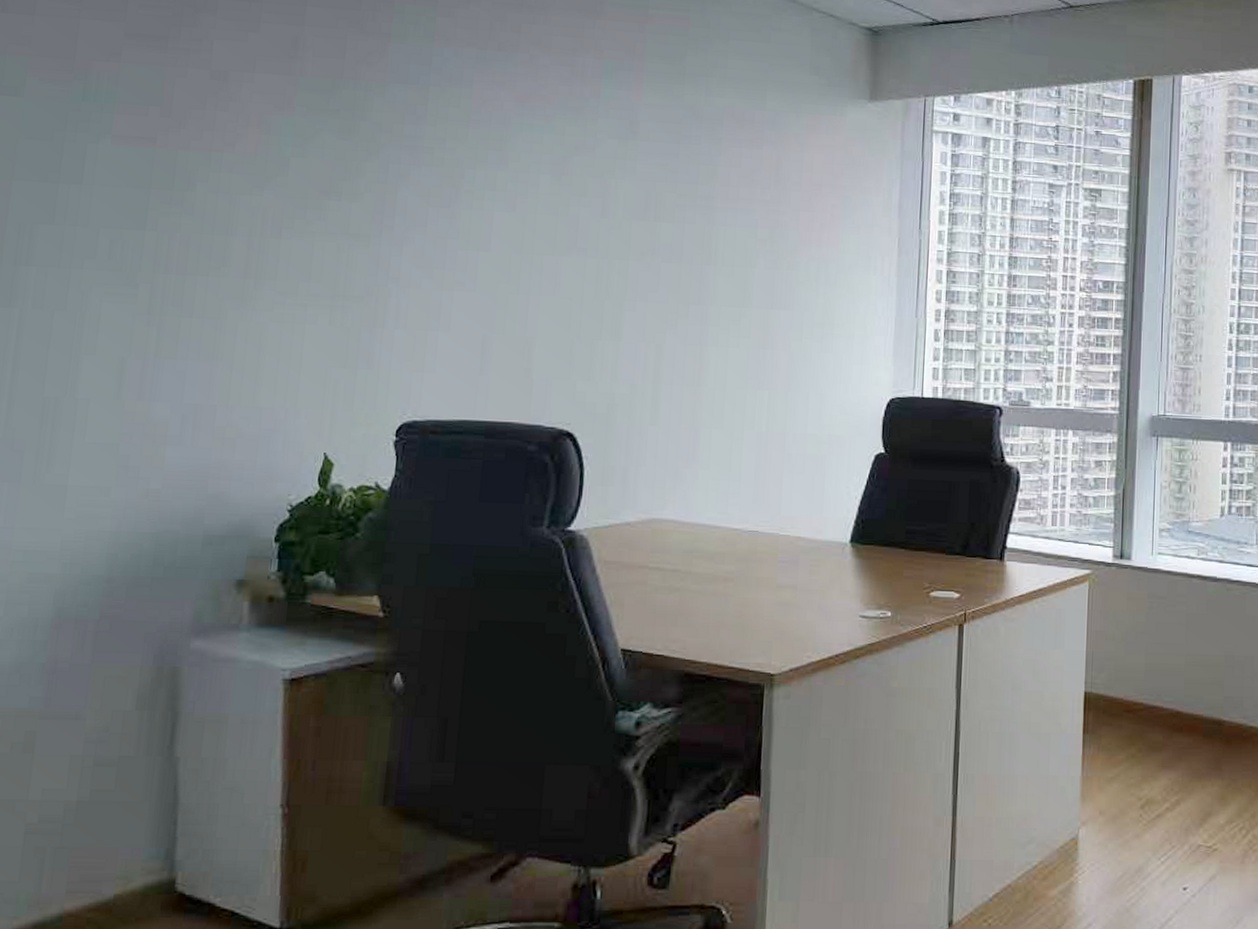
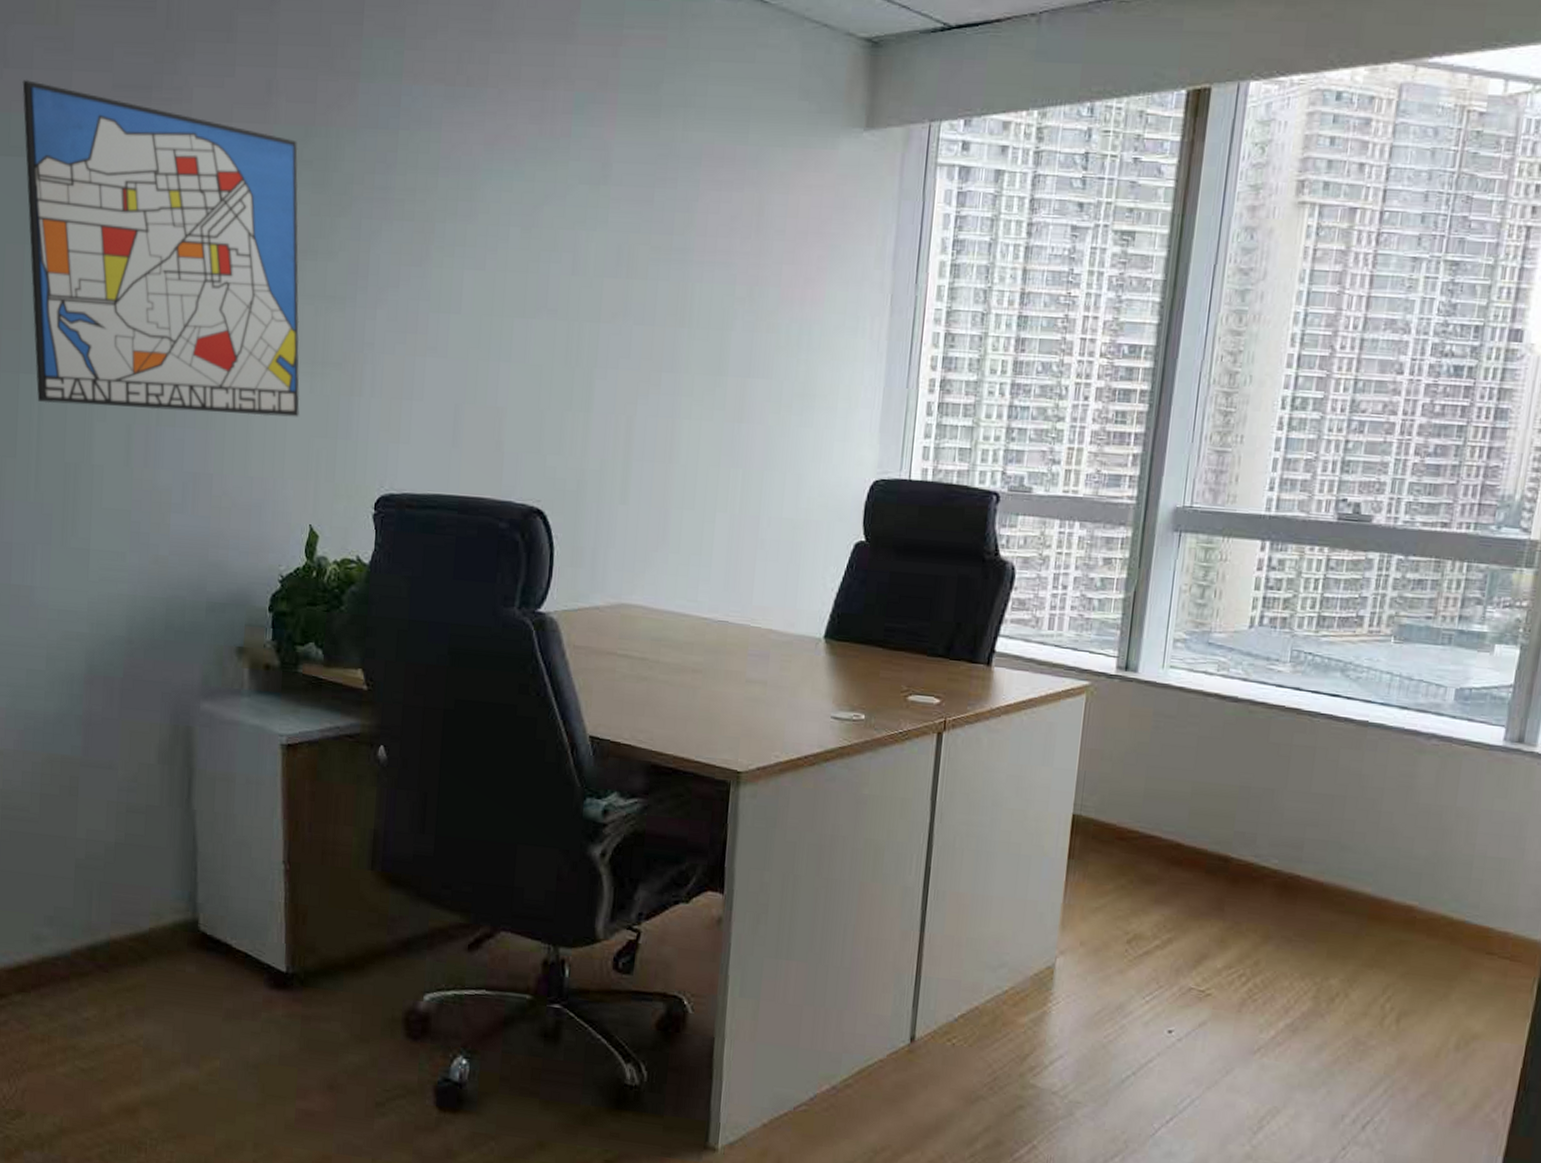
wall art: none [15,25,324,349] -> present [22,80,300,417]

